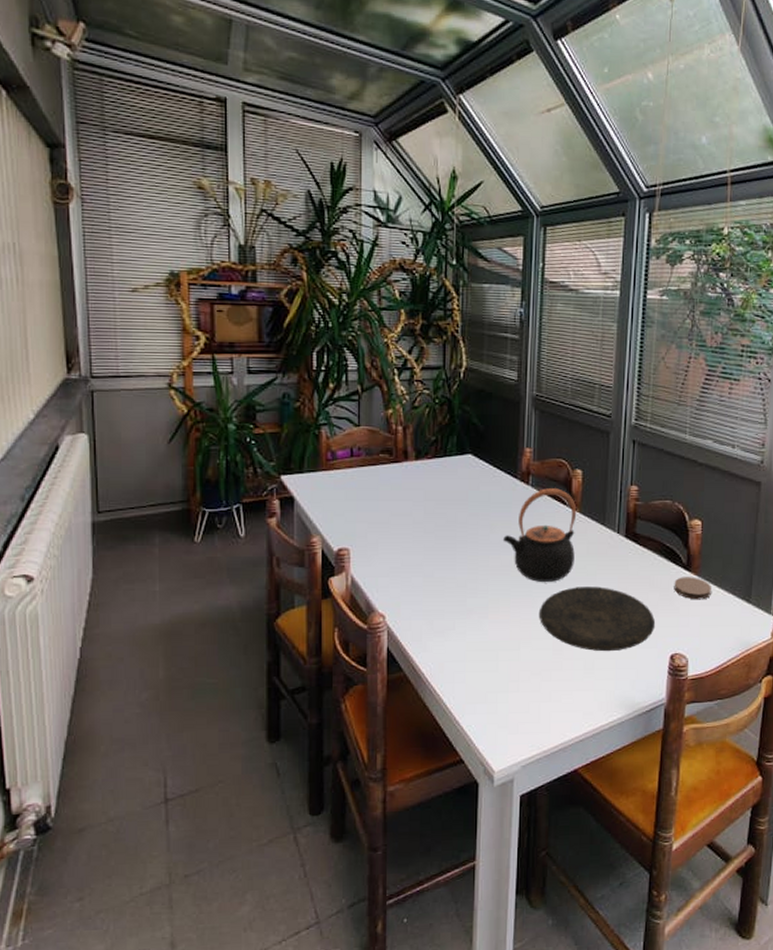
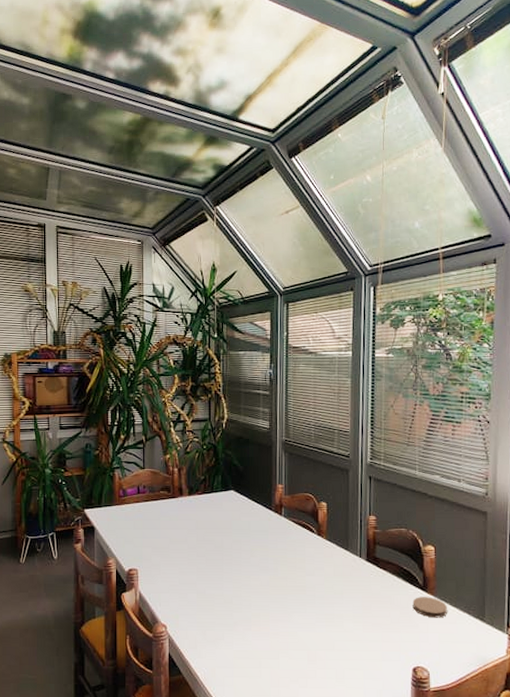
teapot: present [503,488,577,582] -> none [262,518,324,599]
plate: present [538,587,655,652] -> none [294,604,397,663]

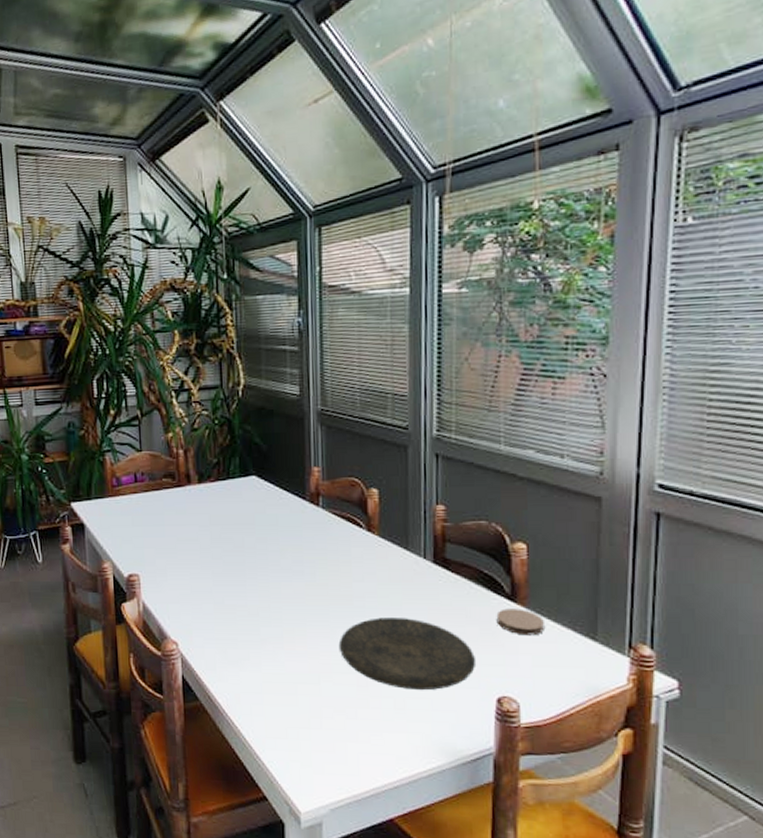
plate: none [294,604,397,663] -> present [338,617,475,691]

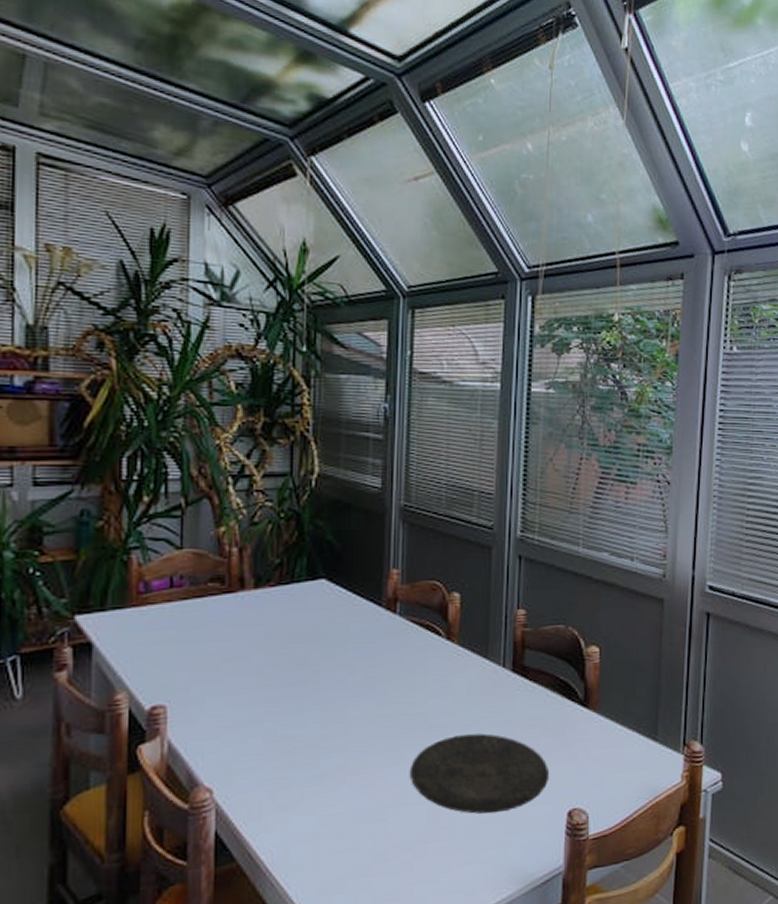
coaster: present [496,608,544,636] -> none [570,714,612,742]

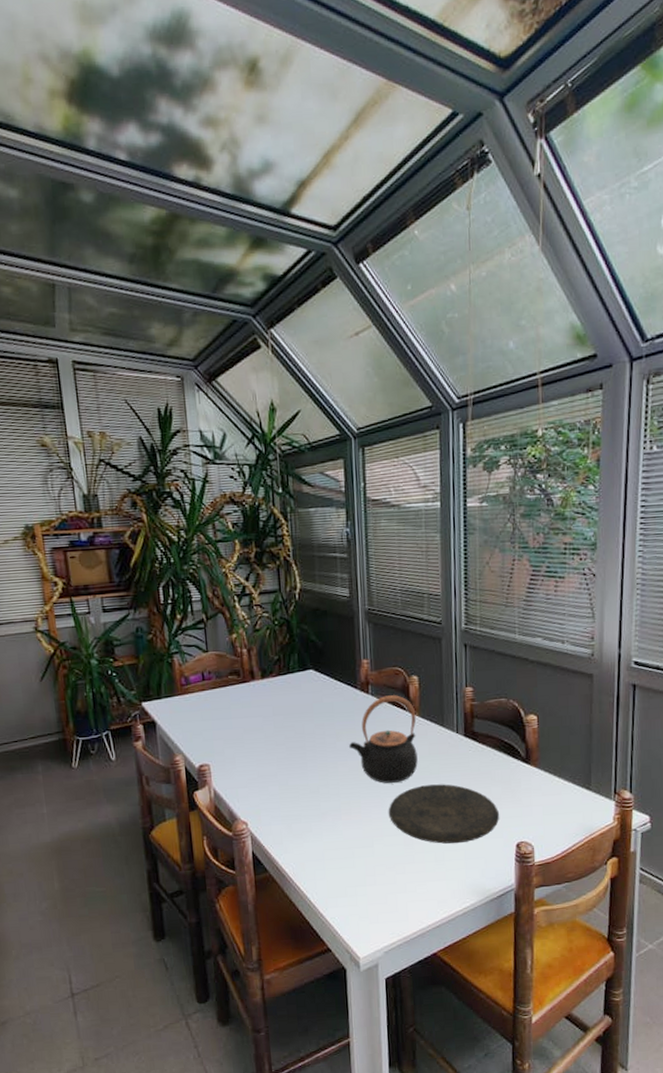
teapot: none [365,616,455,733] -> present [349,695,418,783]

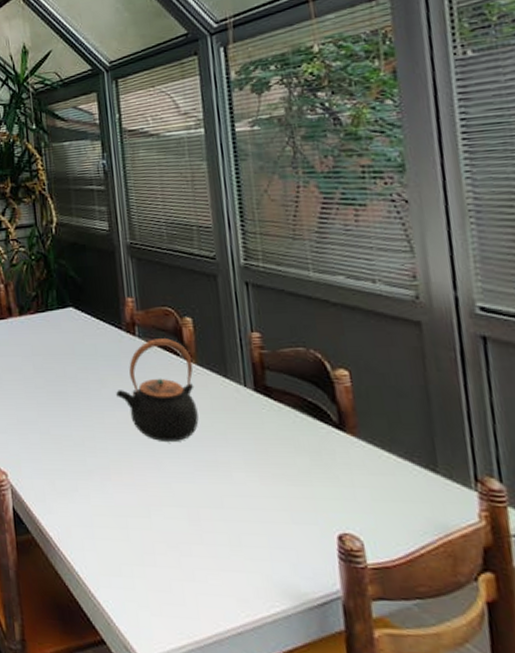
plate: present [388,784,499,844] -> none [166,448,311,526]

